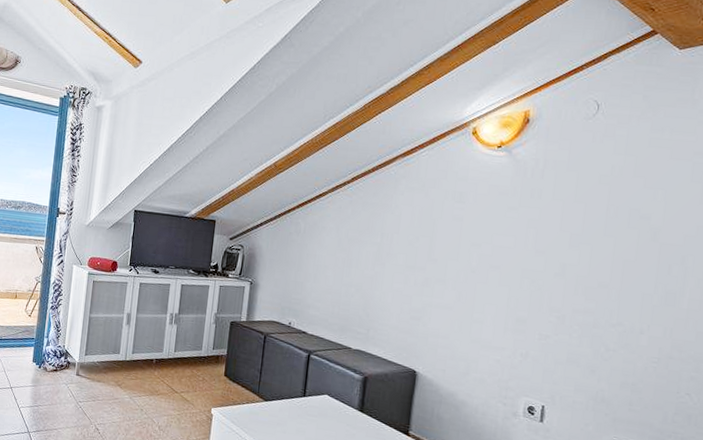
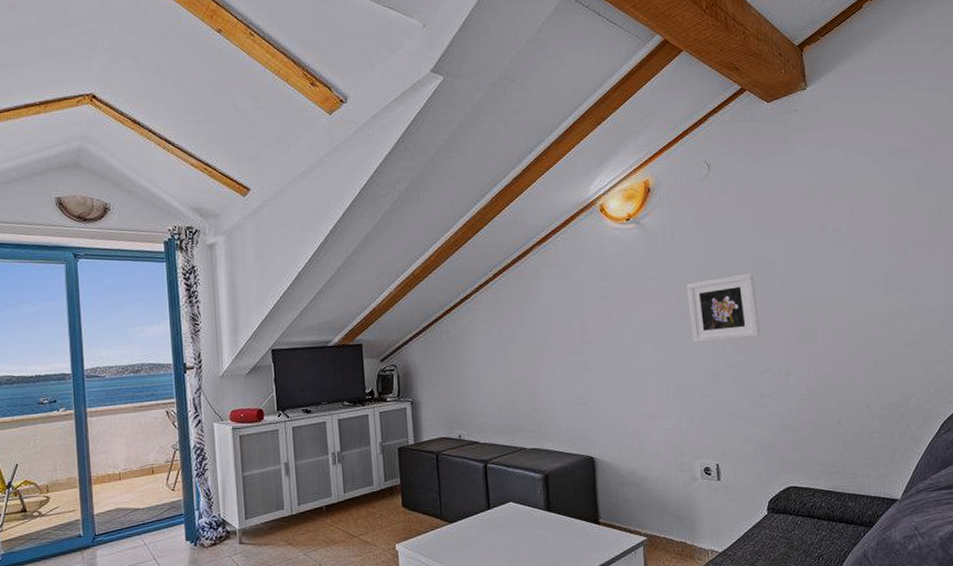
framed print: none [543,221,624,290] -> present [686,273,761,343]

